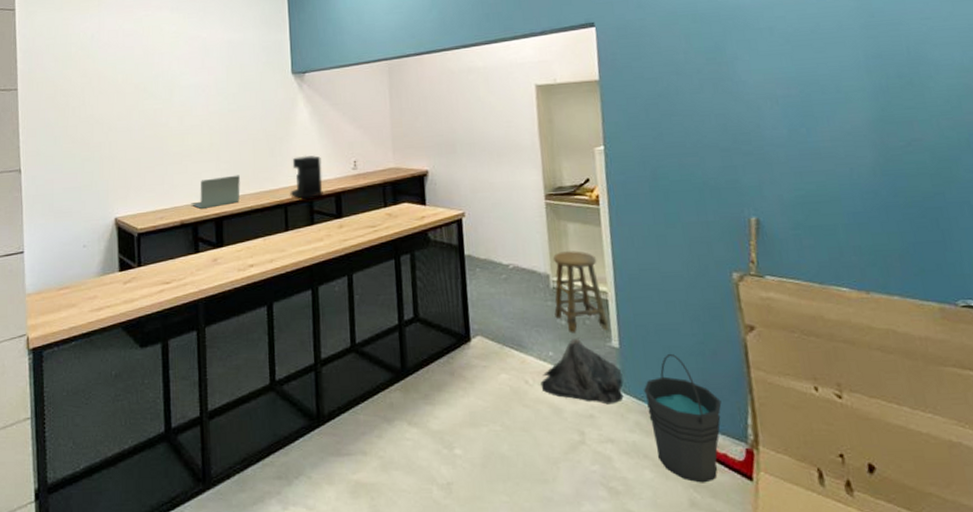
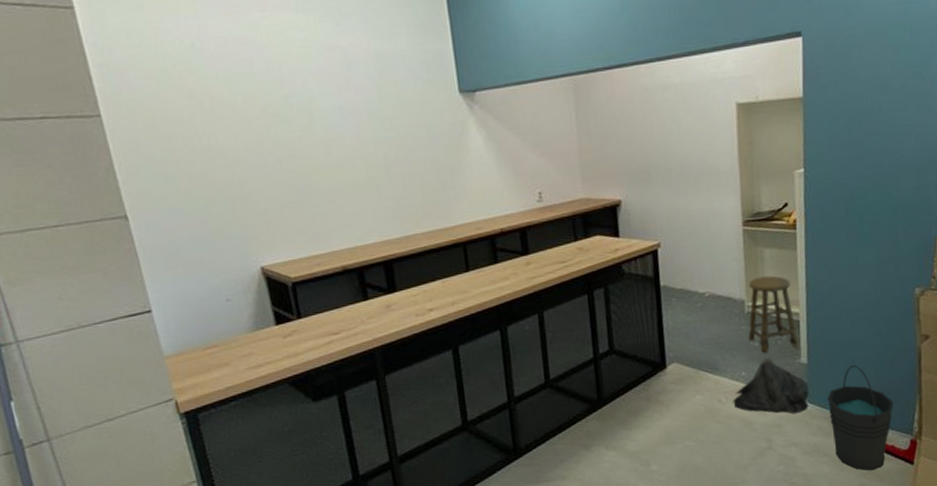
laptop: present [191,175,240,209] -> none [352,212,410,252]
coffee maker: present [290,155,323,199] -> none [467,187,506,236]

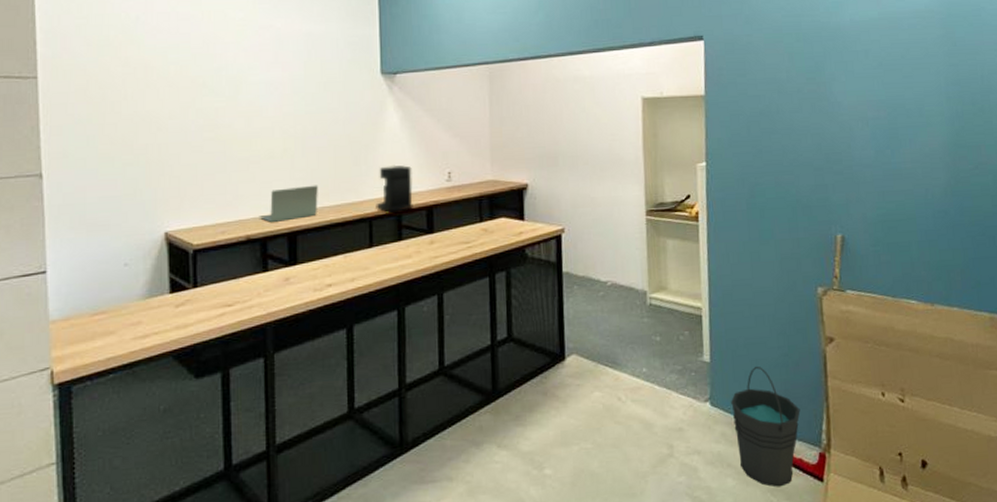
laptop: none [352,212,410,252] -> present [259,185,318,222]
coffee maker: none [467,187,506,236] -> present [376,164,413,213]
plastic bag: present [733,358,809,414] -> none [633,354,712,418]
step stool: present [748,276,799,354] -> none [650,267,702,350]

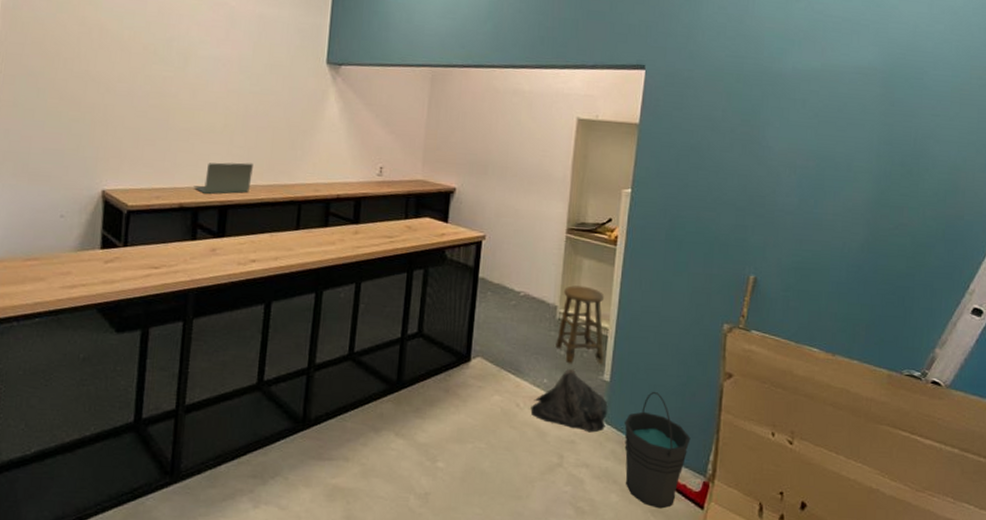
coffee maker: present [376,164,413,213] -> none [306,153,346,199]
plastic bag: none [633,354,712,418] -> present [530,369,608,433]
step stool: none [650,267,702,350] -> present [555,285,605,365]

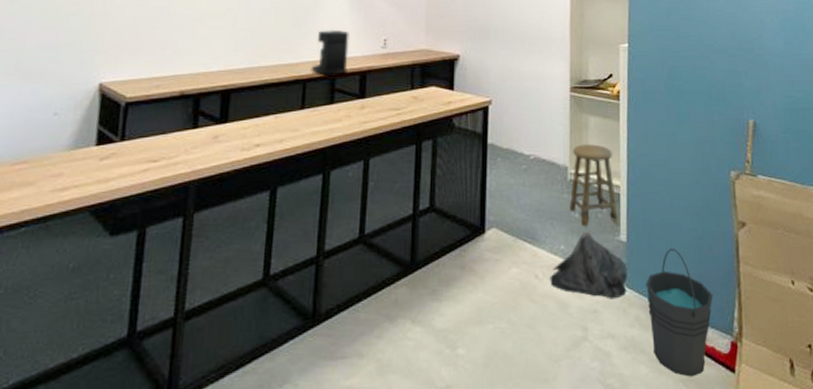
laptop: present [193,162,253,194] -> none [195,44,257,79]
coffee maker: none [306,153,346,199] -> present [311,29,349,76]

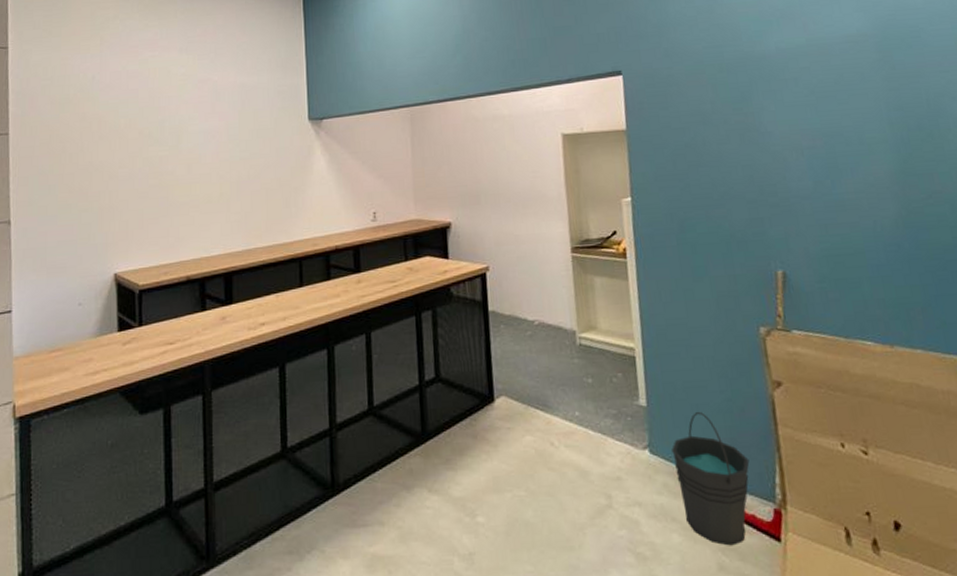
coffee maker: present [311,29,349,76] -> none [305,206,341,253]
plastic bag: present [550,232,628,299] -> none [566,398,652,466]
step stool: present [569,144,619,227] -> none [579,306,637,392]

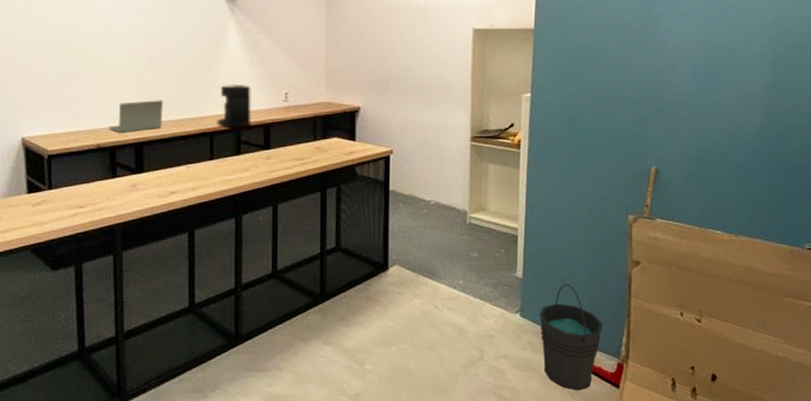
laptop: none [198,227,252,263] -> present [108,100,163,133]
coffee maker: none [305,206,341,253] -> present [217,84,252,128]

